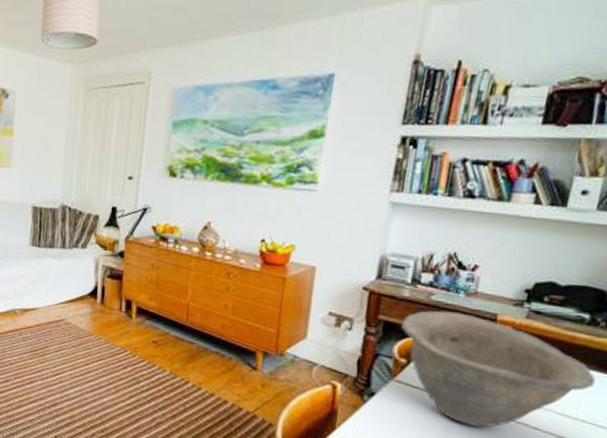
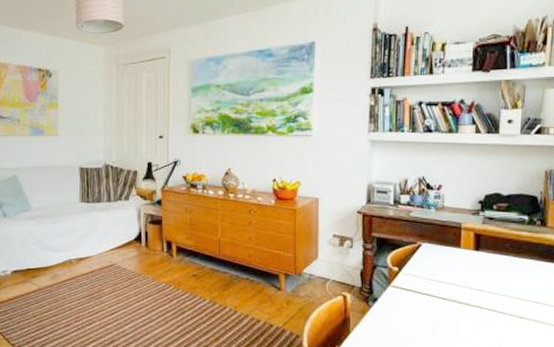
bowl: present [400,310,596,427] -> none [390,224,540,317]

